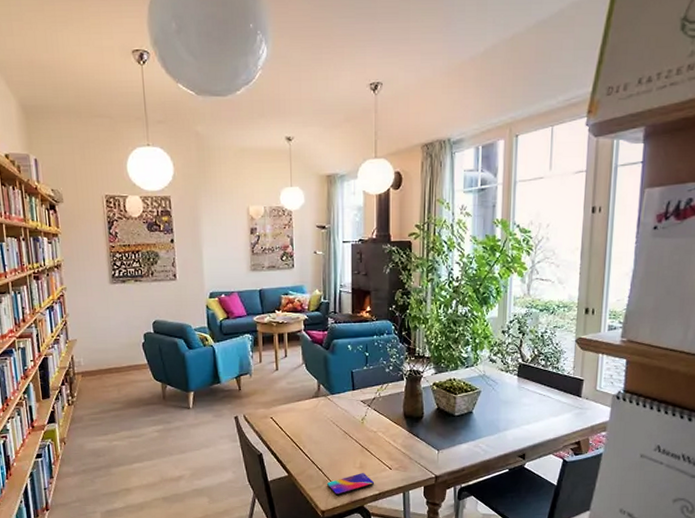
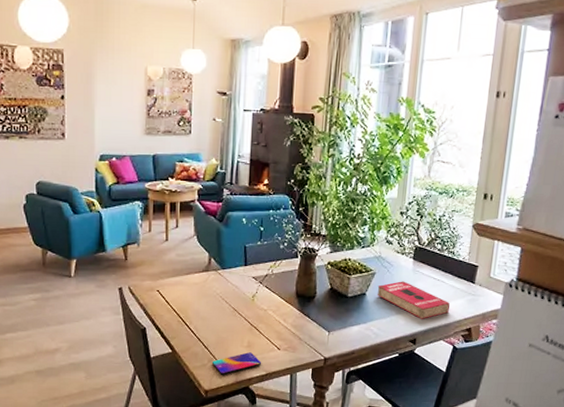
book: none [483,398,557,435] -> present [377,281,450,319]

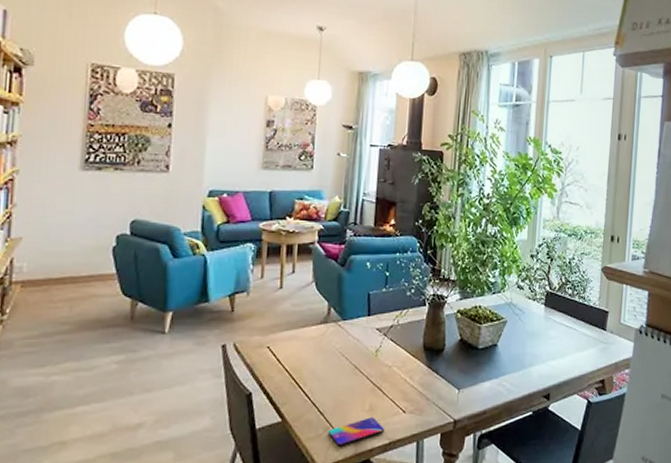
book: present [377,281,450,319] -> none [508,330,582,371]

